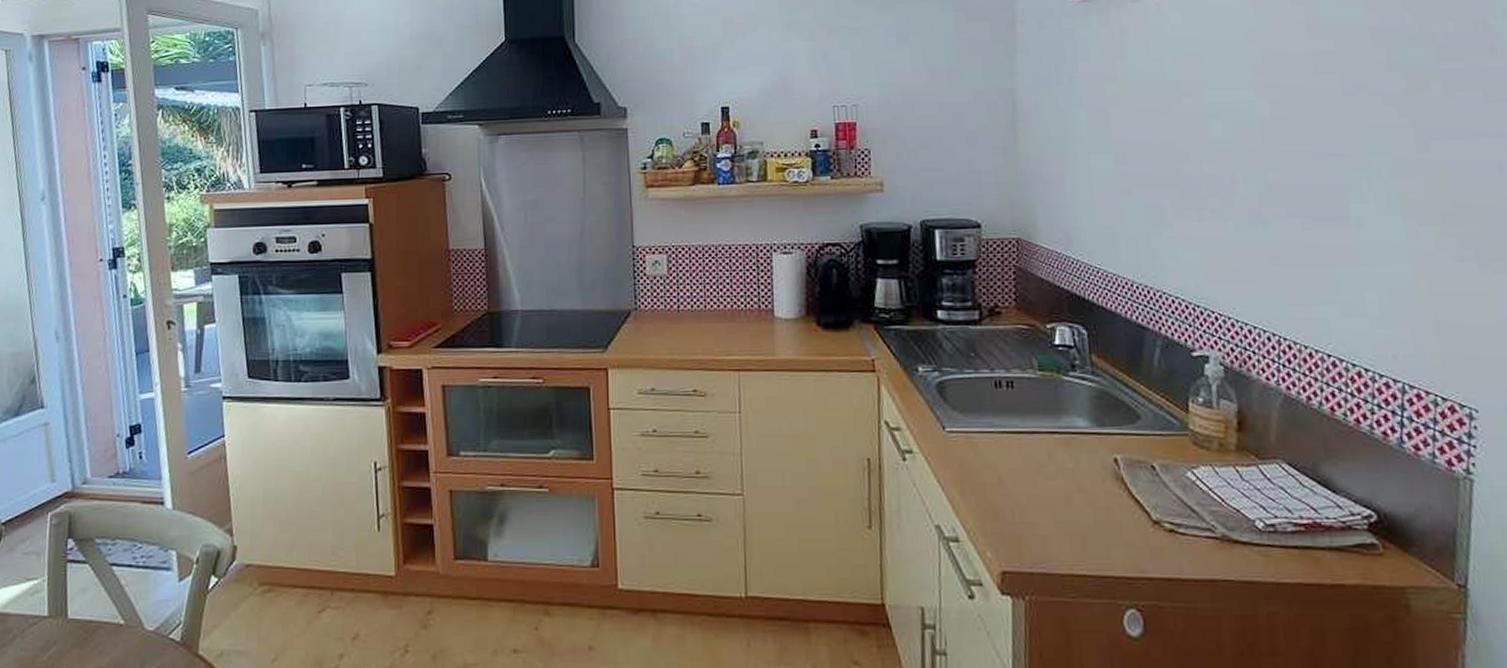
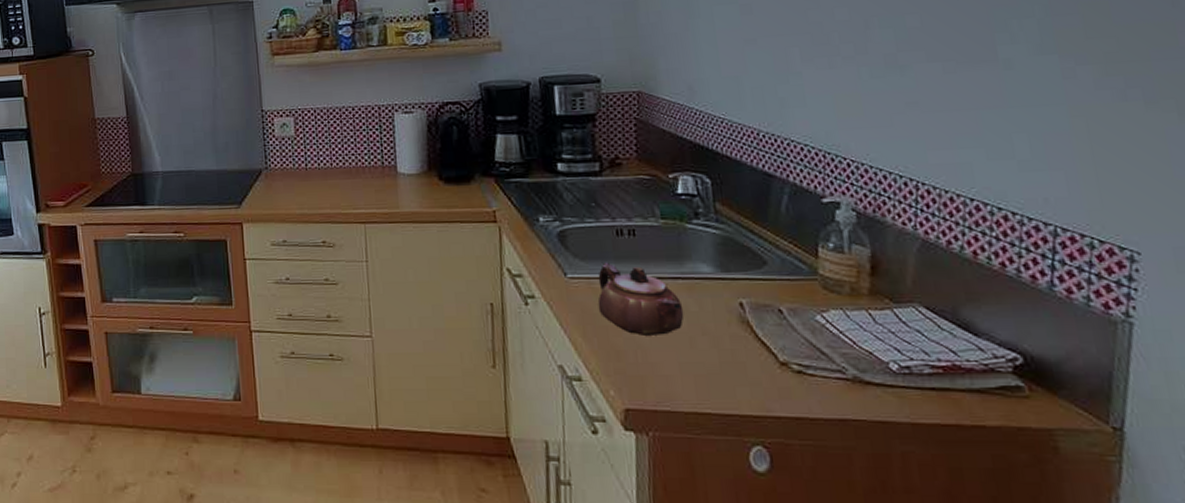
teapot: none [976,415,1061,493] -> present [597,262,684,335]

